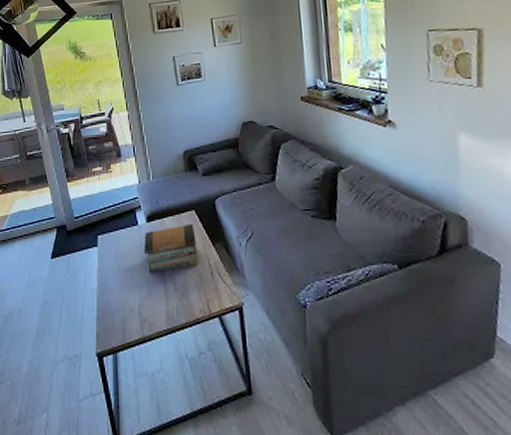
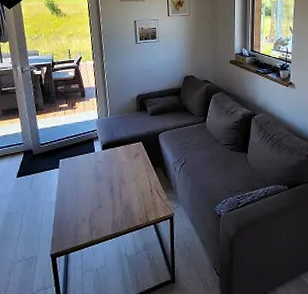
book stack: present [143,223,198,273] -> none [97,152,141,190]

